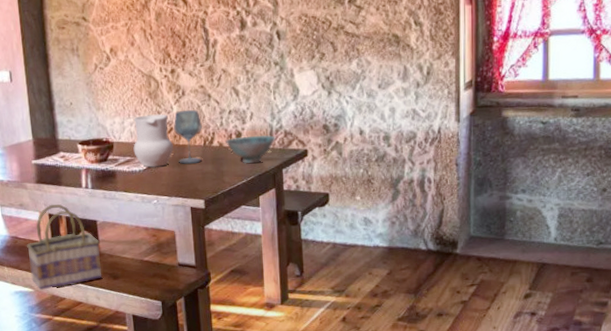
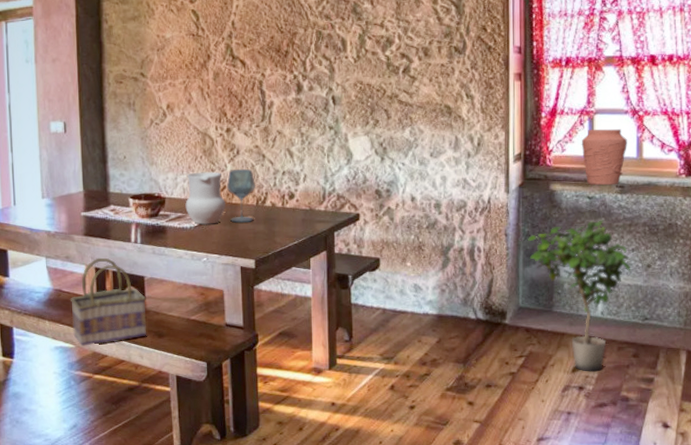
bowl: present [224,135,277,164] -> none [277,197,329,226]
potted plant: none [479,145,586,298] -> present [528,220,631,372]
vase: none [535,50,584,111] -> present [581,129,627,186]

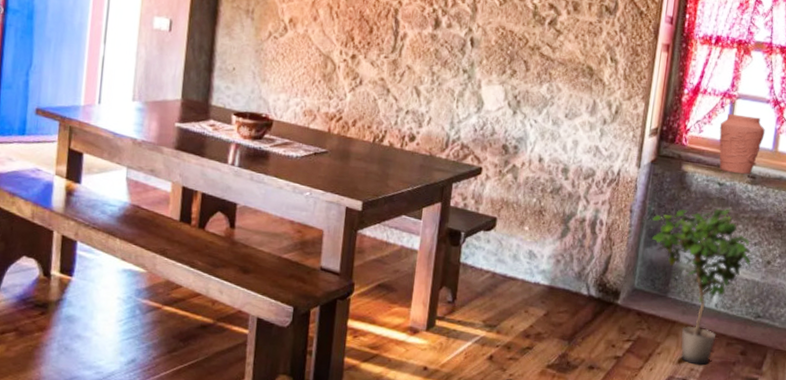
basket: present [70,257,147,346] -> none [146,176,236,273]
ceramic pitcher: present [185,171,226,226] -> none [294,97,340,157]
wine glass: present [227,169,255,223] -> none [342,100,375,160]

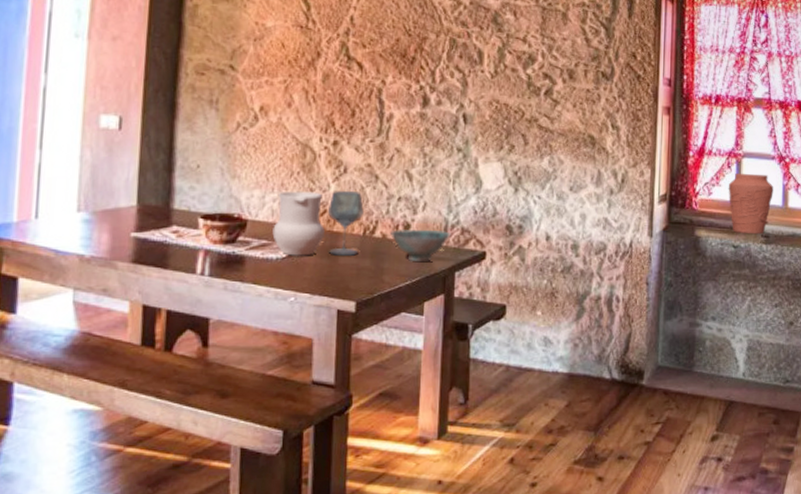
ceramic pitcher: none [294,97,340,157] -> present [272,191,325,257]
wine glass: none [342,100,375,160] -> present [328,191,364,256]
bowl: none [396,140,452,172] -> present [389,229,452,262]
potted plant: present [652,208,752,365] -> none [670,271,774,441]

